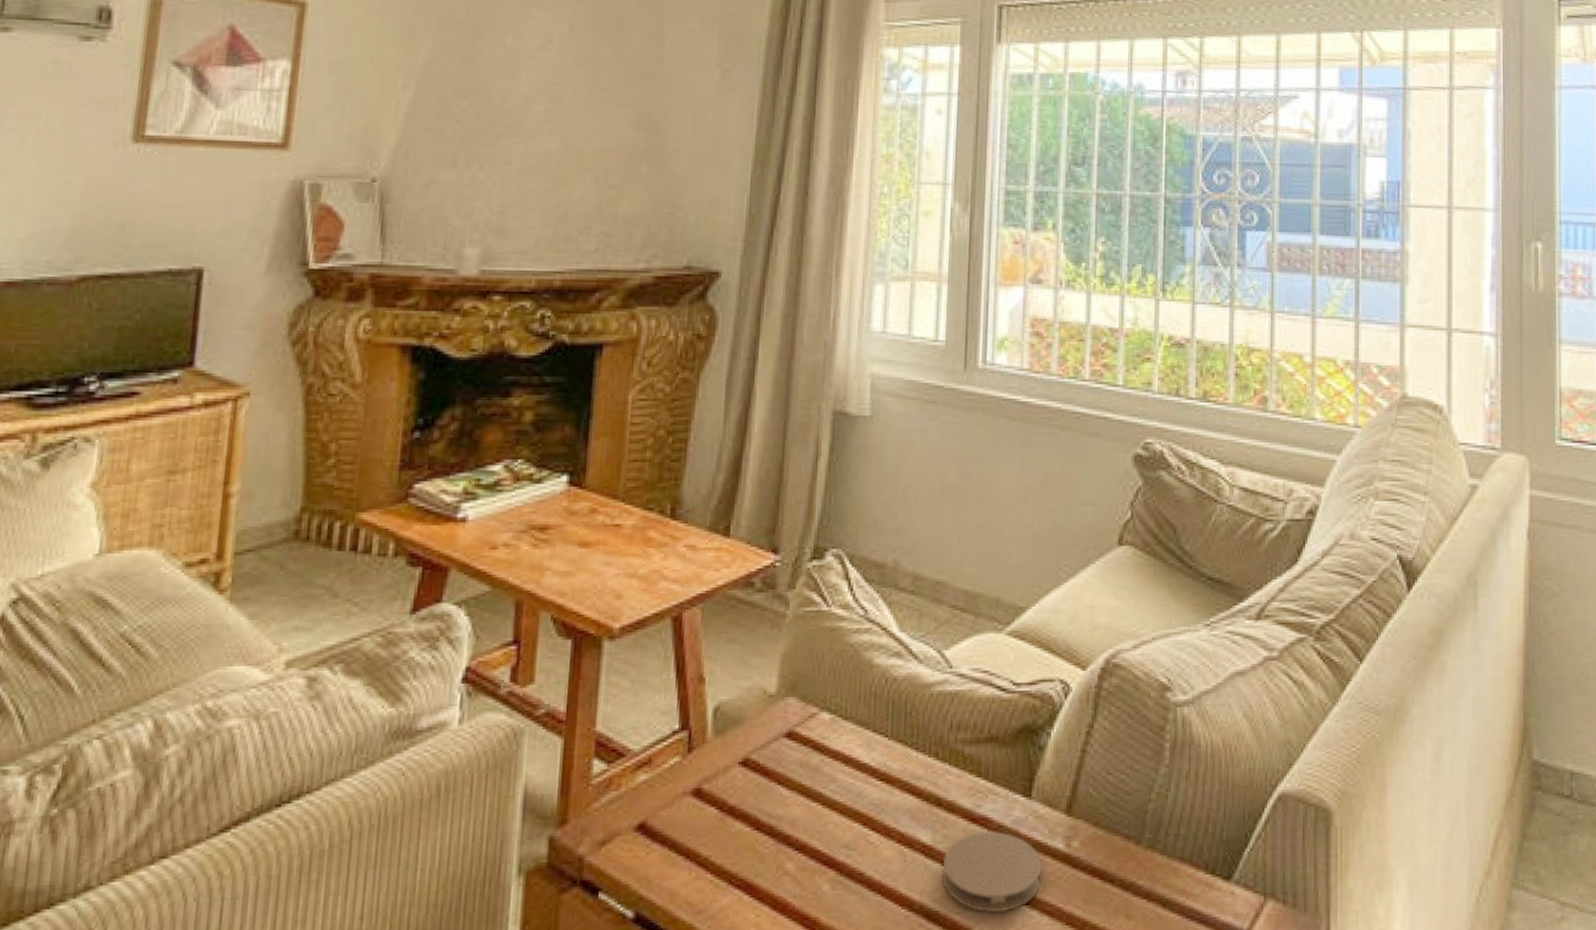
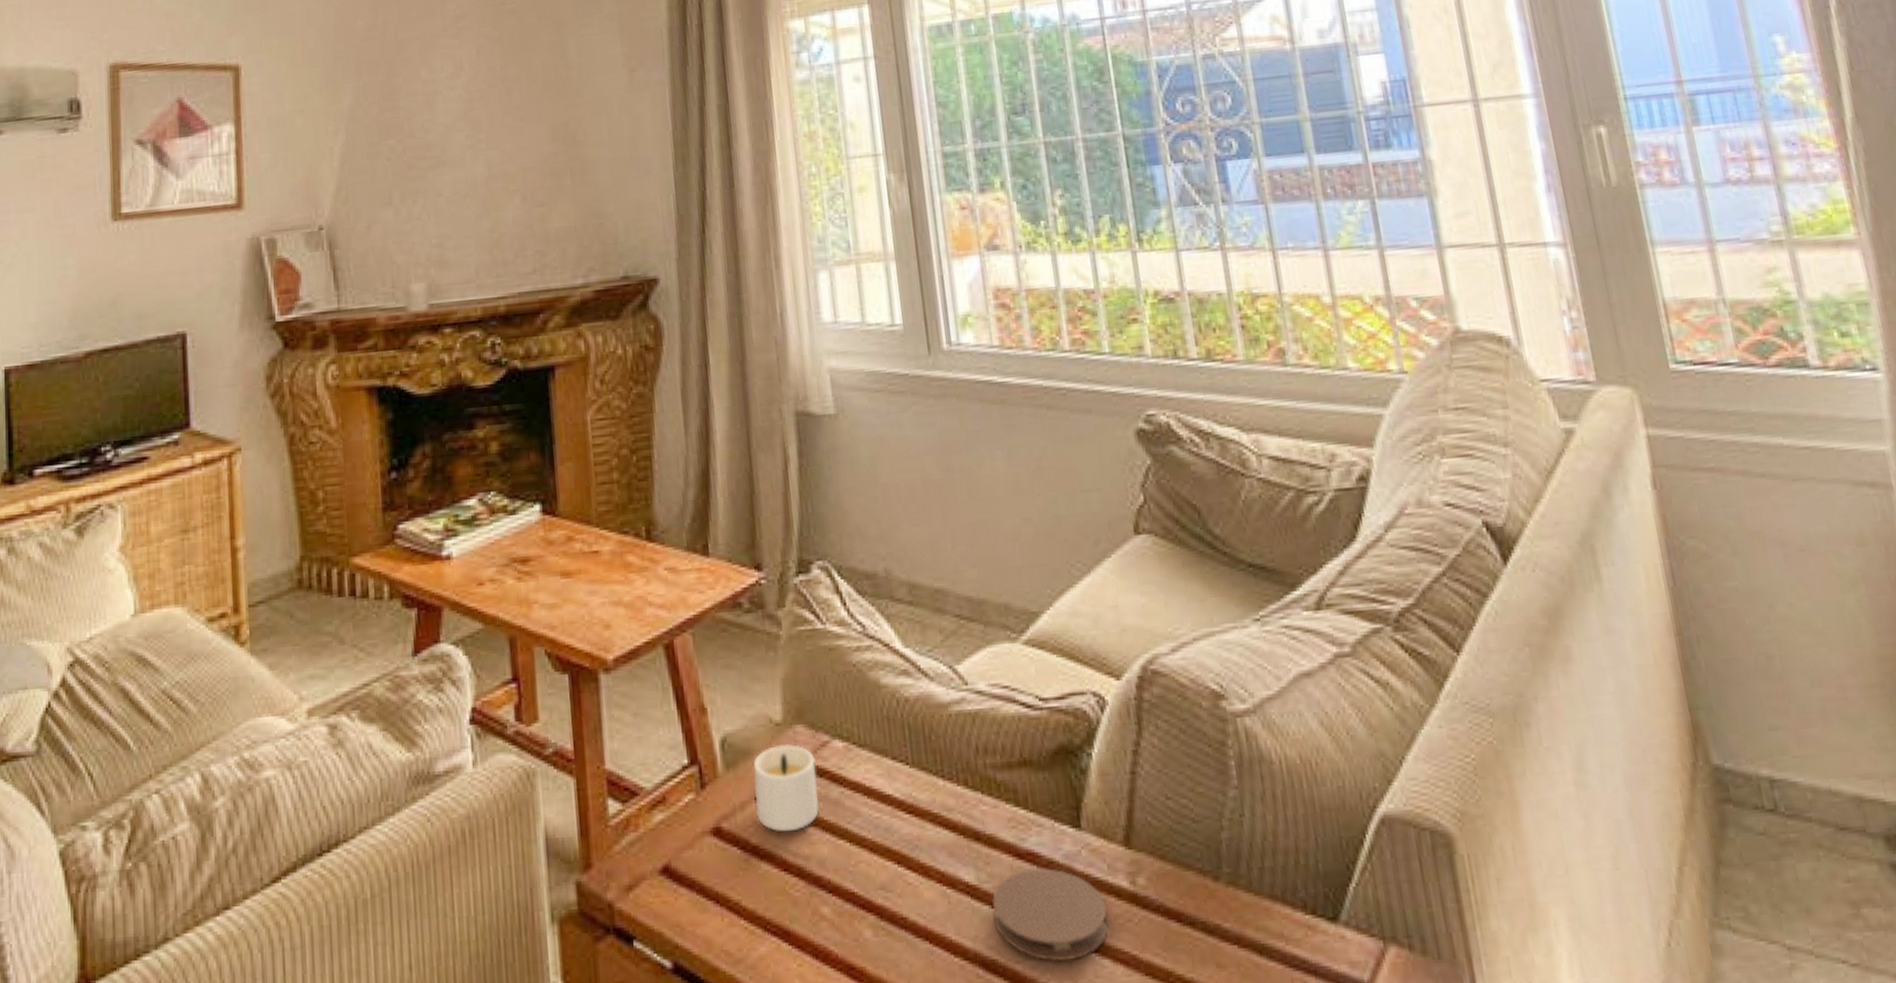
candle: none [739,713,802,795] -> present [753,743,820,832]

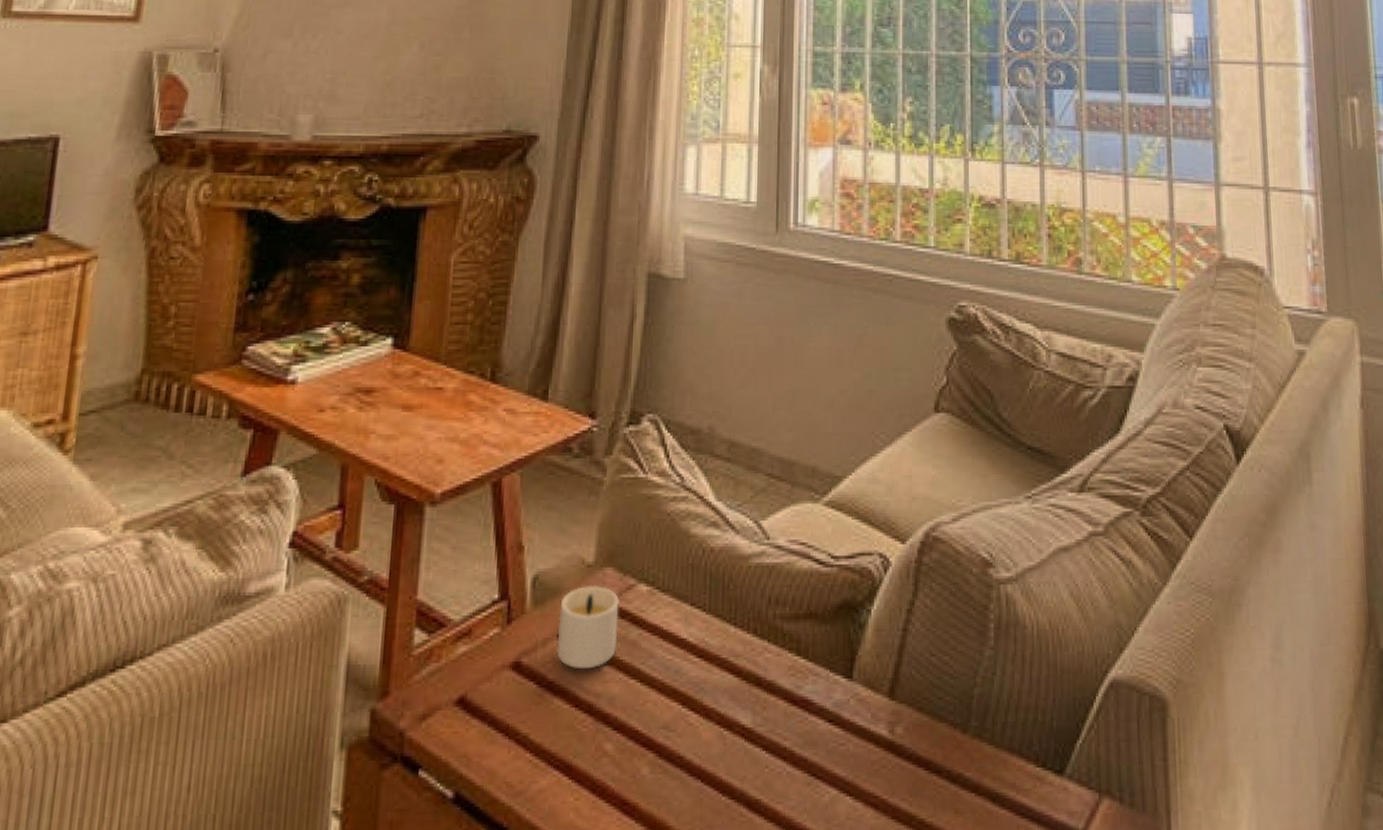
coaster: present [992,868,1109,962] -> none [762,714,865,804]

